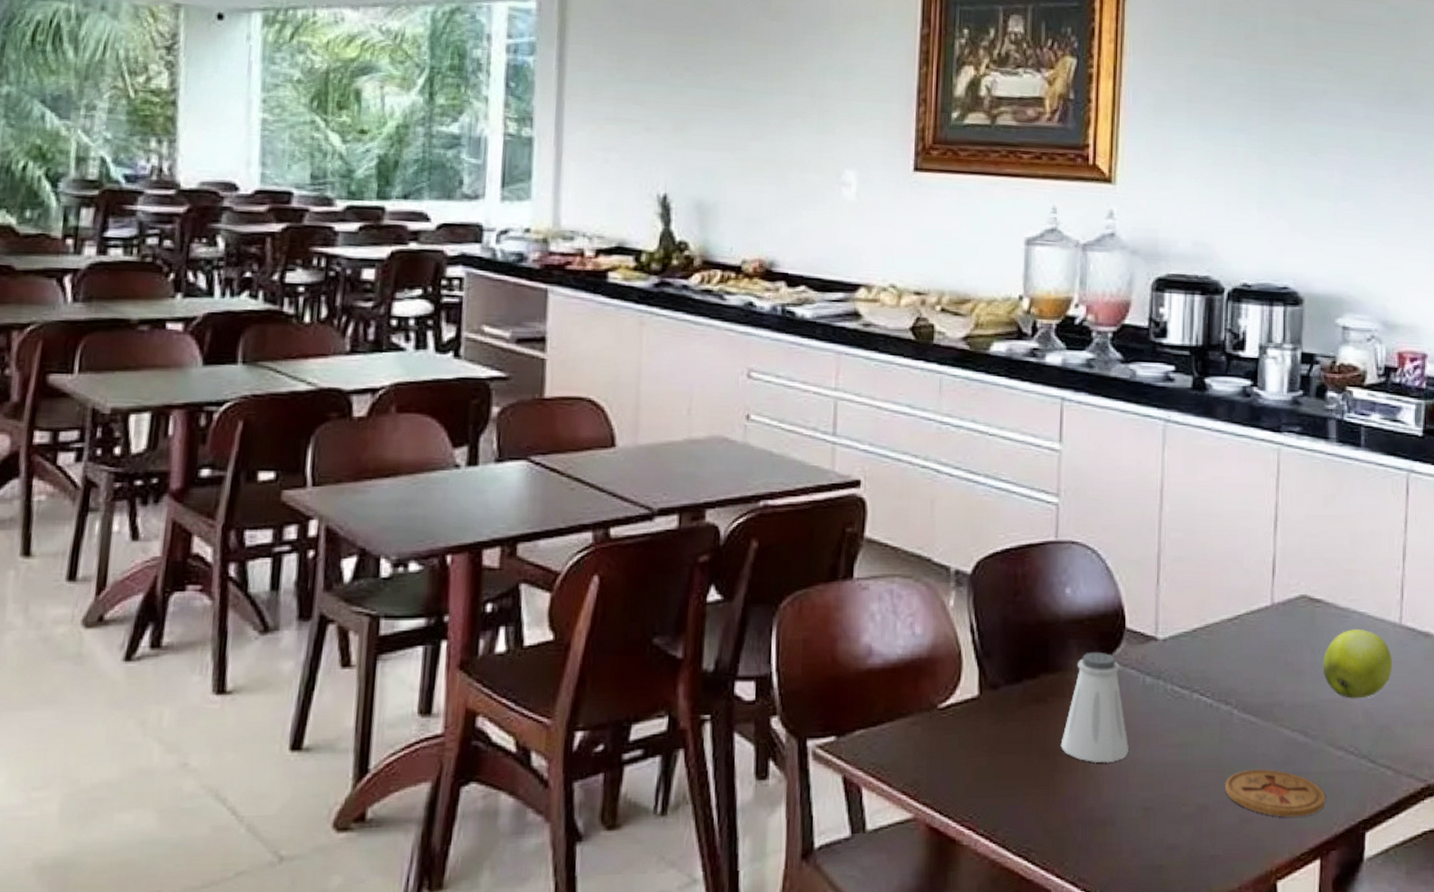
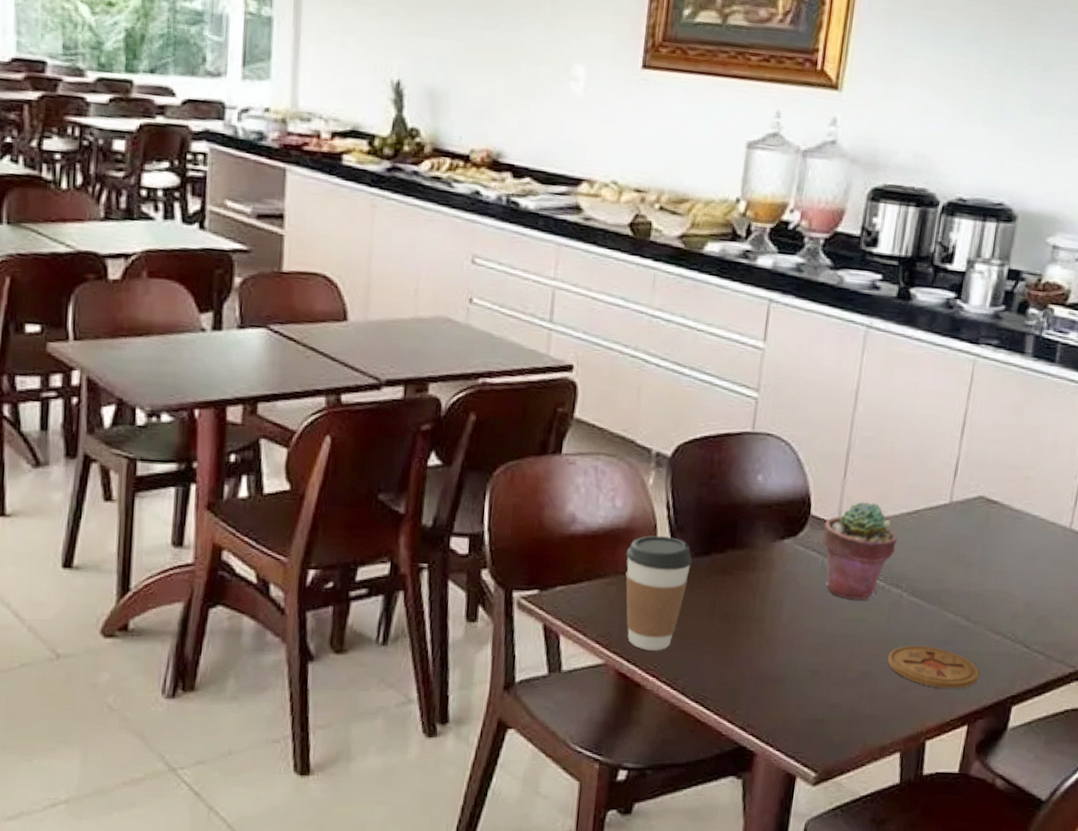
coffee cup: none [930,664,1003,798] -> present [625,535,693,651]
saltshaker: present [1060,652,1129,764] -> none [741,533,803,631]
potted succulent: none [1141,609,1221,721] -> present [822,501,898,600]
apple: present [1322,629,1392,699] -> none [991,530,1058,592]

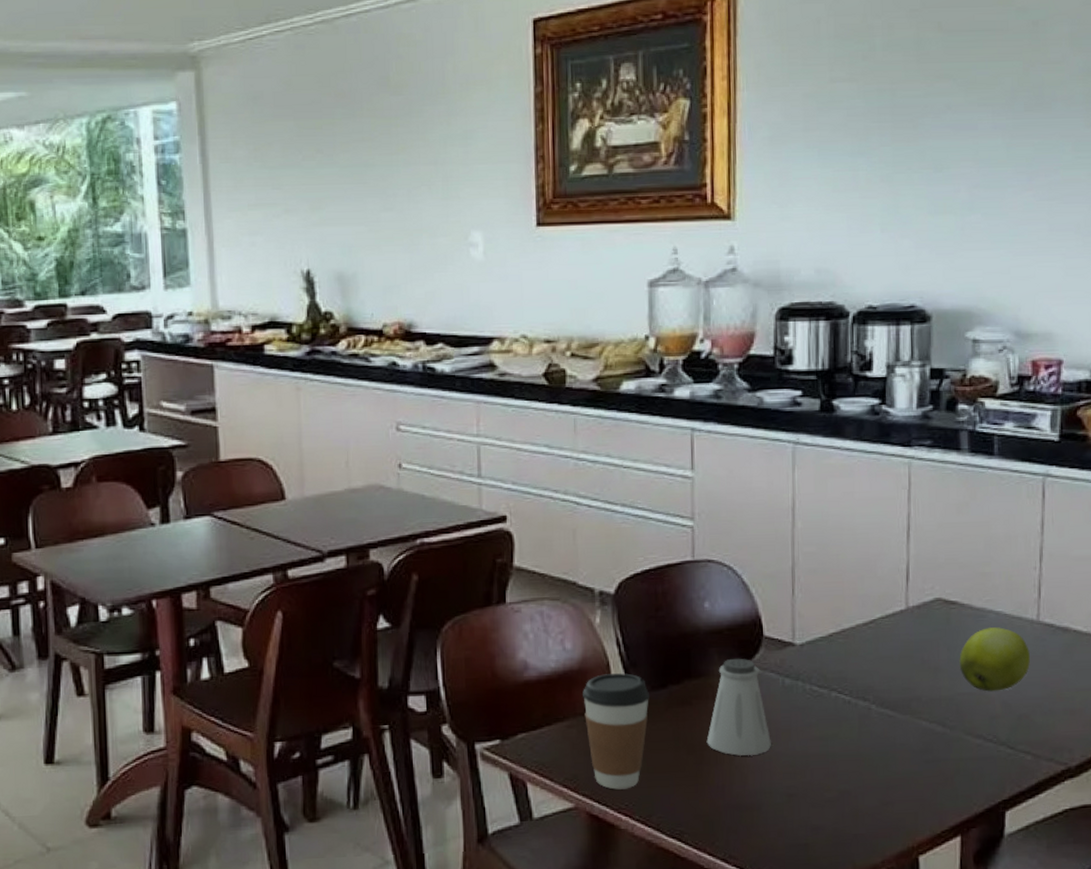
saltshaker: none [741,533,803,631] -> present [706,658,771,756]
potted succulent: present [822,501,898,600] -> none [779,616,857,717]
coaster: present [888,646,980,689] -> none [866,758,965,800]
apple: none [991,530,1058,592] -> present [959,627,1030,692]

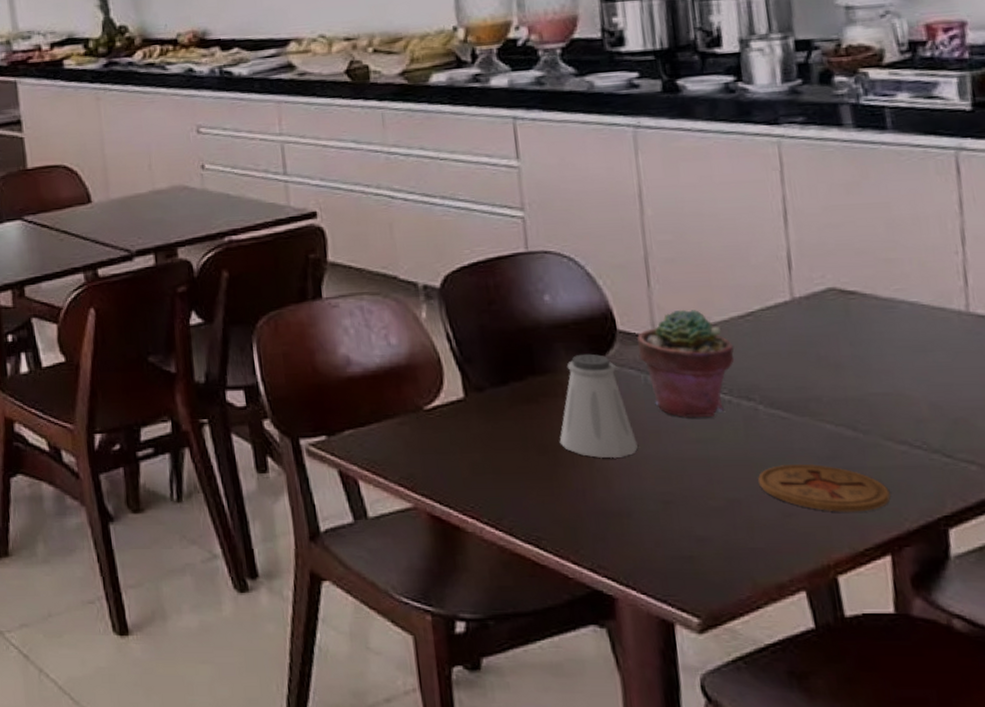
coffee cup: present [583,673,650,790] -> none [413,369,490,490]
potted succulent: none [779,616,857,717] -> present [636,309,735,417]
coaster: none [866,758,965,800] -> present [758,464,891,512]
apple: present [959,627,1030,692] -> none [866,319,963,392]

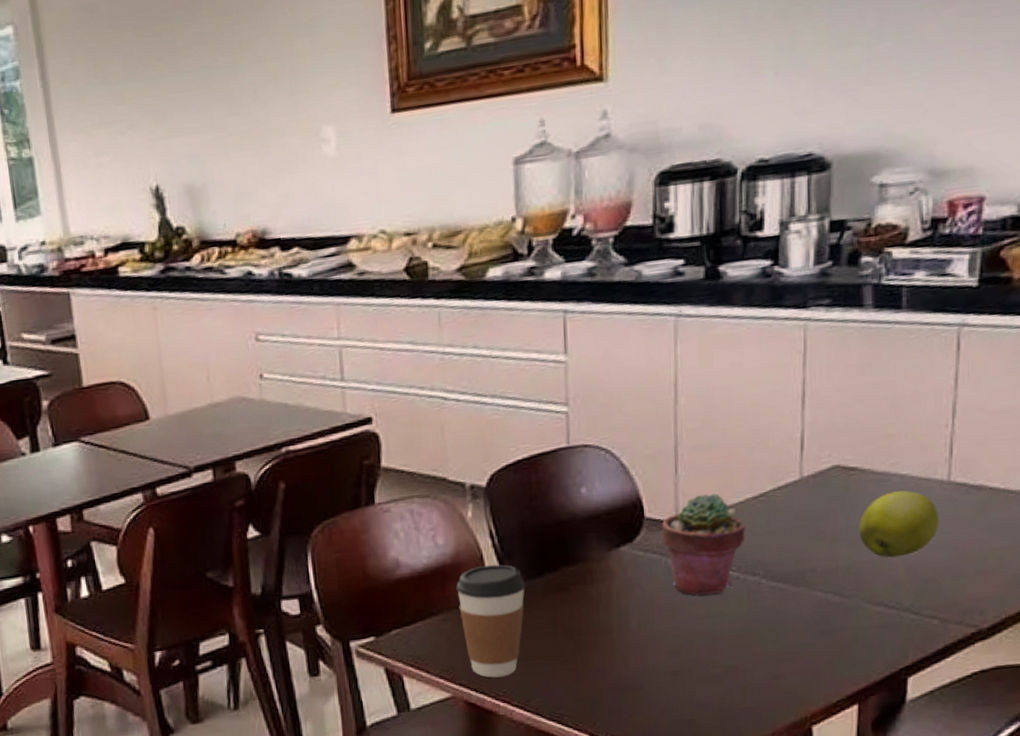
coffee cup: none [413,369,490,490] -> present [456,564,526,678]
saltshaker: present [559,353,638,459] -> none [585,541,654,638]
coaster: present [758,464,891,512] -> none [755,629,864,671]
apple: none [866,319,963,392] -> present [859,490,939,558]

